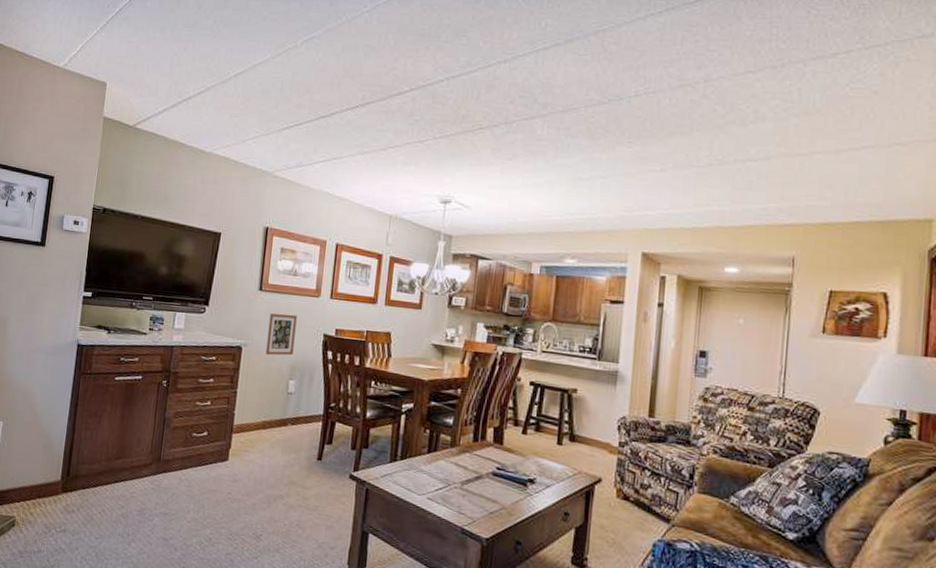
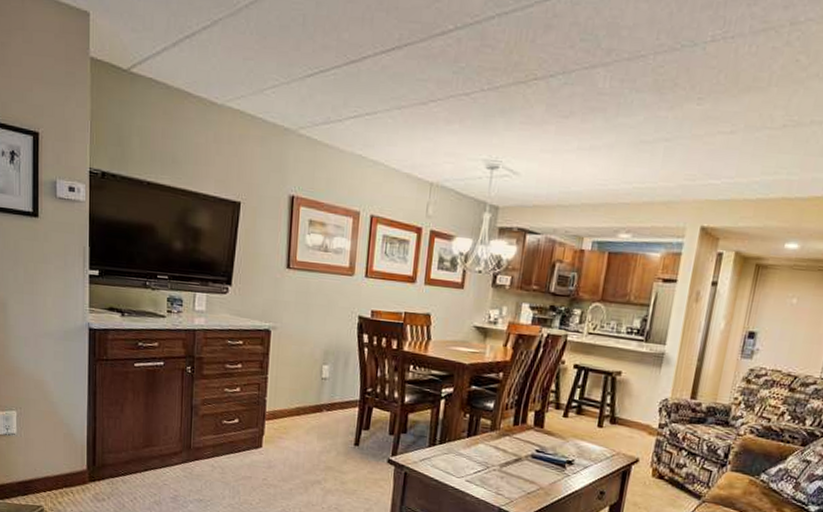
picture frame: present [265,313,297,356] -> none [296,294,330,339]

